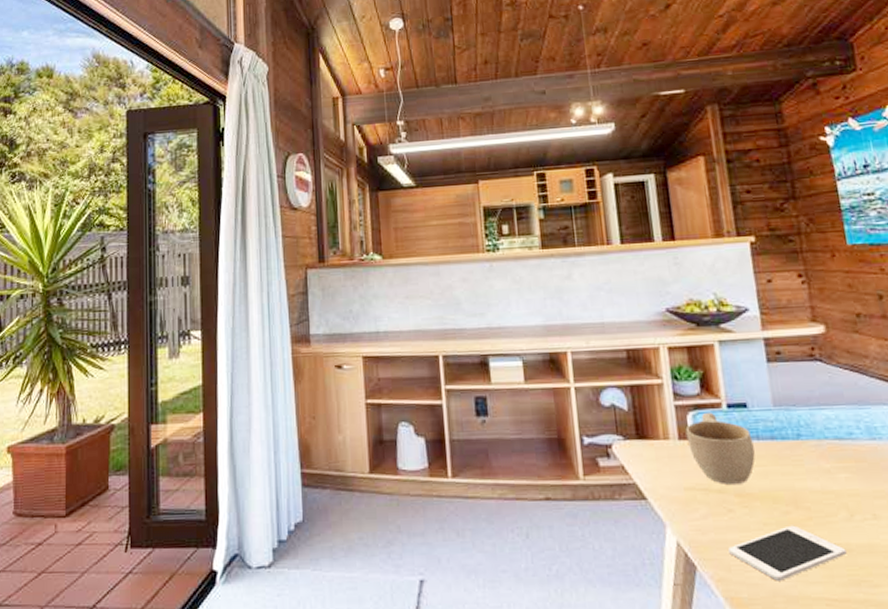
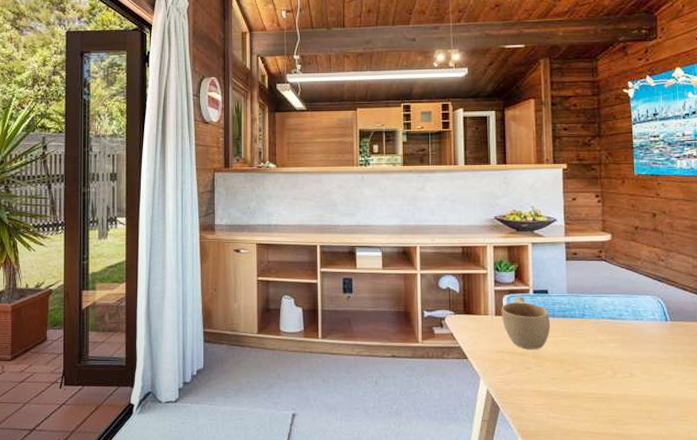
cell phone: present [728,525,847,581] -> none [524,380,608,419]

